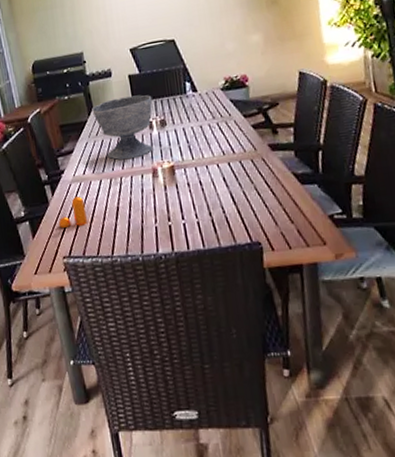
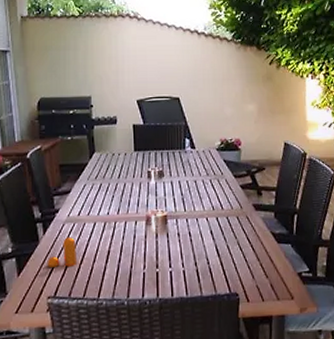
bowl: present [91,95,153,160] -> none [94,145,153,205]

